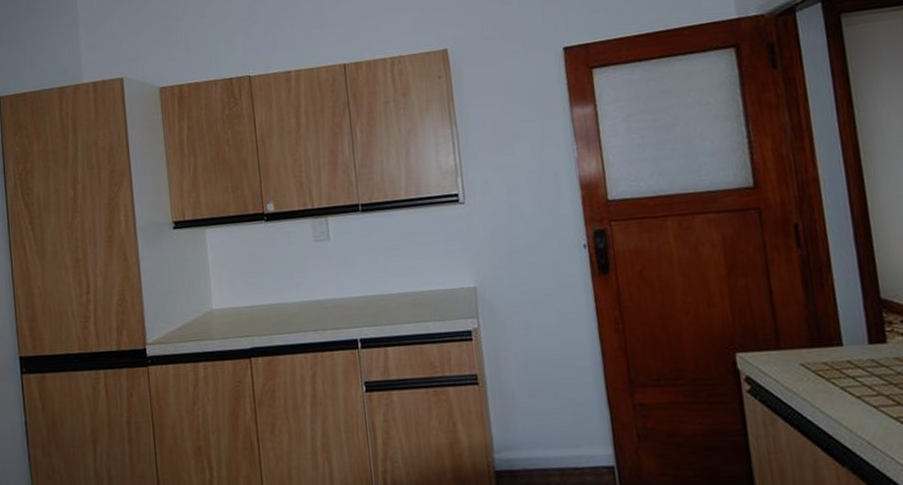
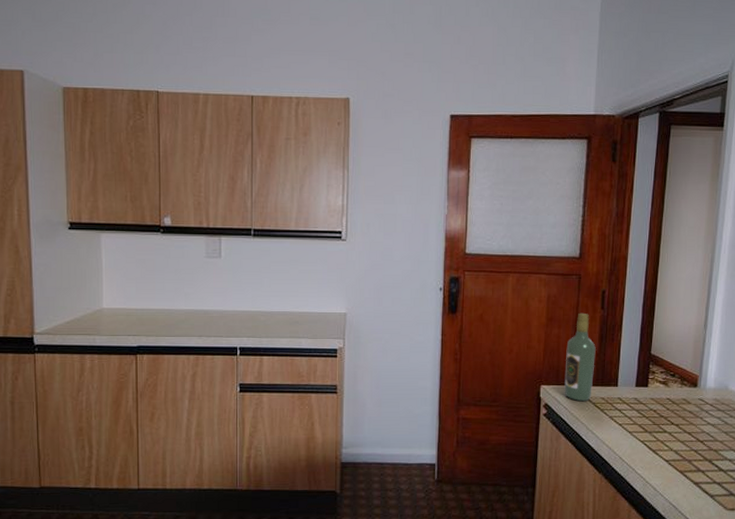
wine bottle: none [760,254,809,370] -> present [564,312,596,402]

